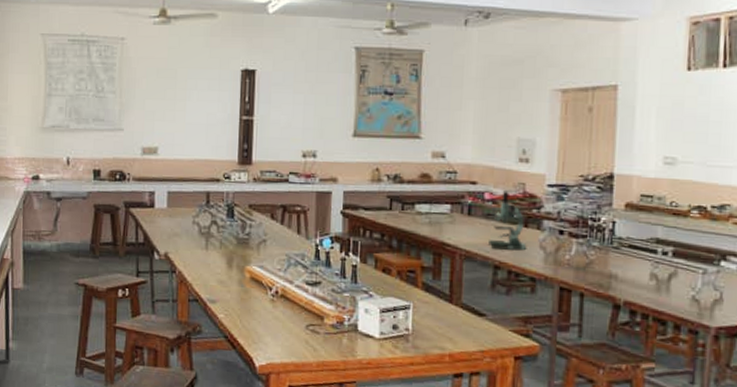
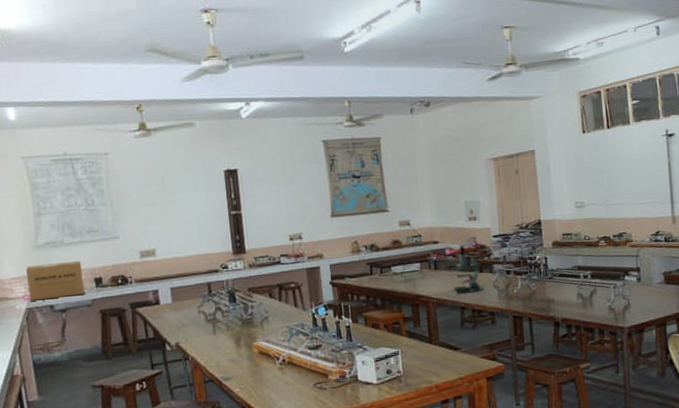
box: none [29,147,83,186] -> present [26,260,85,302]

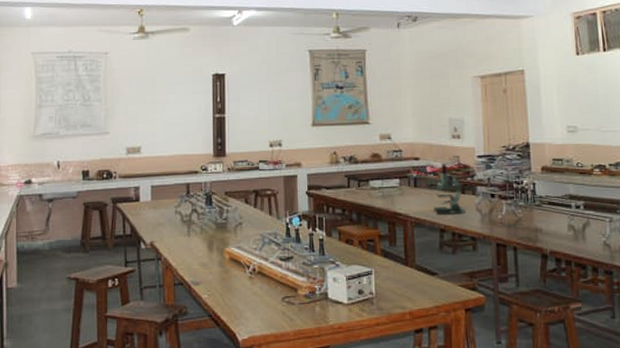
box: present [26,260,85,302] -> none [22,152,72,190]

